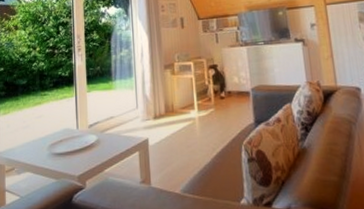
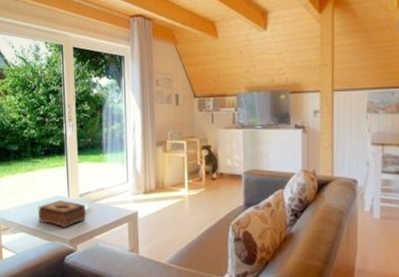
tissue box: none [45,132,96,163] -> present [38,199,87,228]

